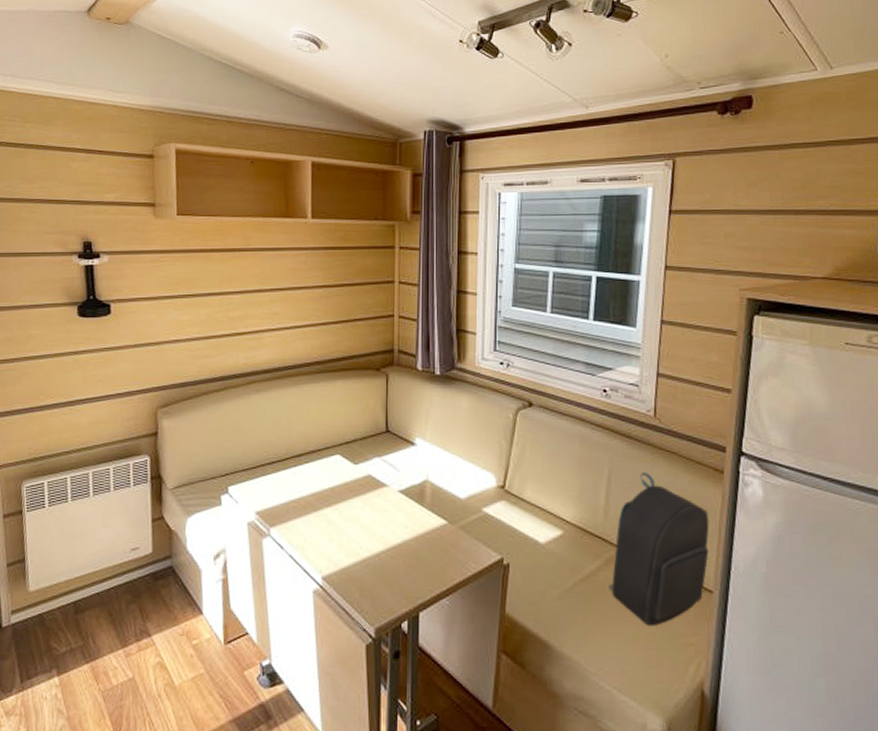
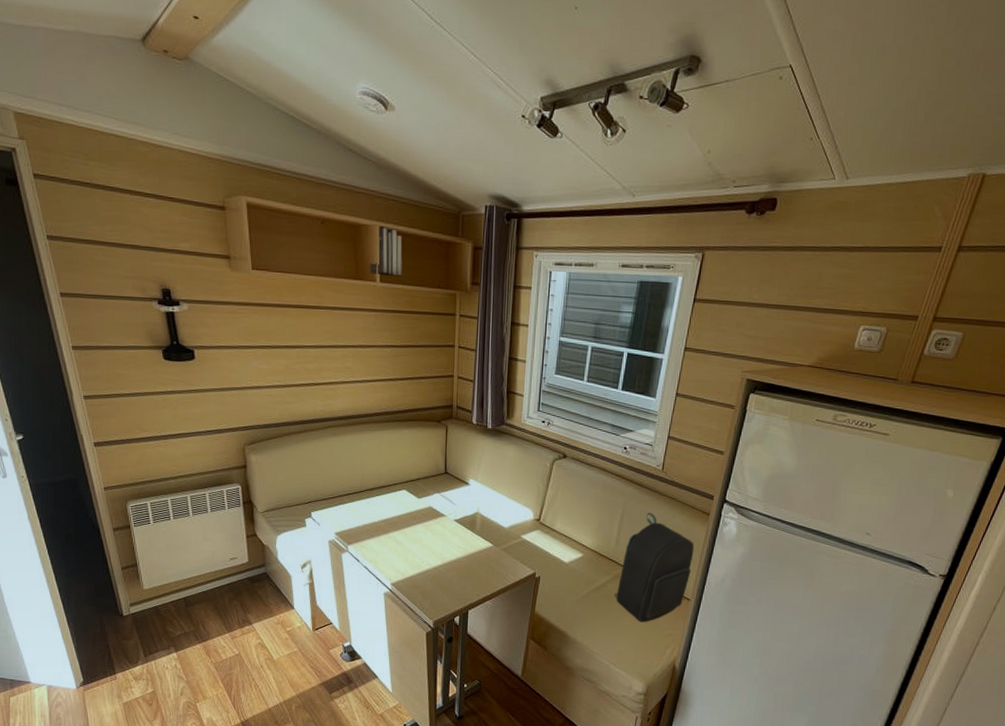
books: none [300,161,336,211] -> present [369,227,403,277]

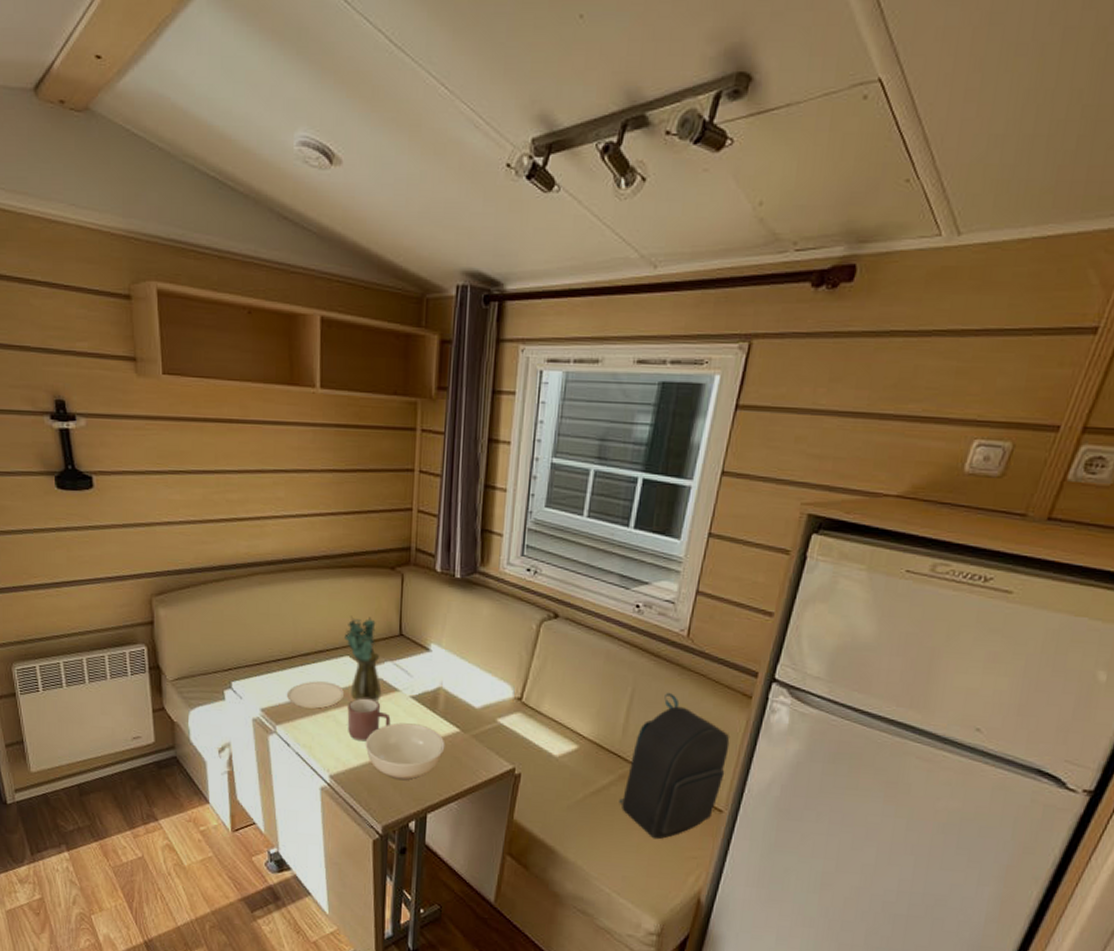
plate: none [357,510,402,531] -> present [287,681,344,709]
books: present [369,227,403,277] -> none [307,316,350,381]
vase: none [402,458,432,525] -> present [344,616,382,702]
mug: none [404,522,439,556] -> present [347,698,391,742]
bowl: none [419,540,482,585] -> present [365,722,445,781]

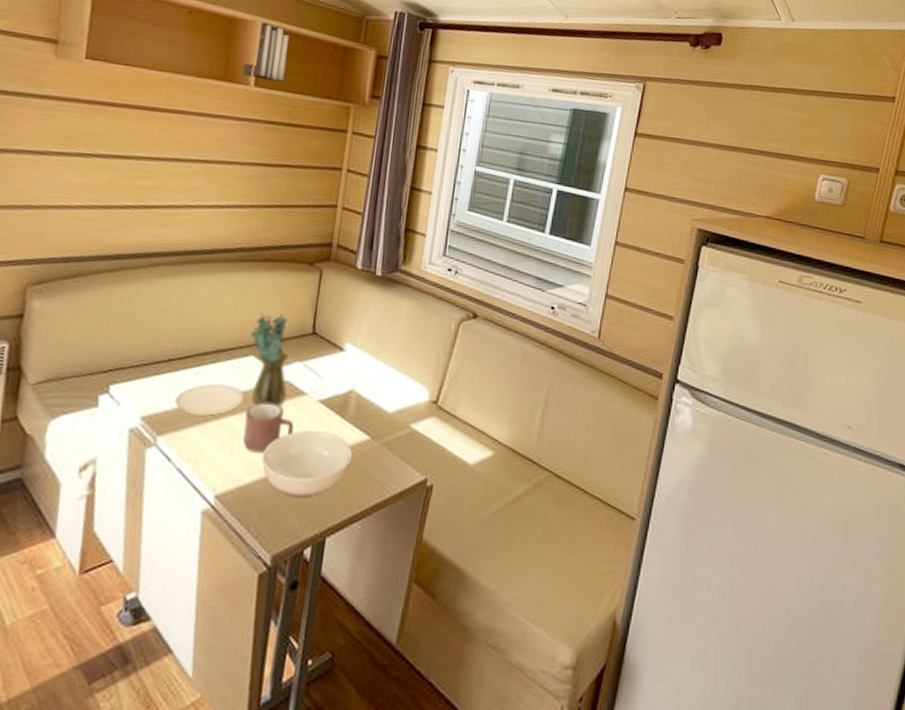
books: none [307,316,350,381] -> present [242,23,290,82]
backpack: present [619,693,730,840] -> none [534,395,640,554]

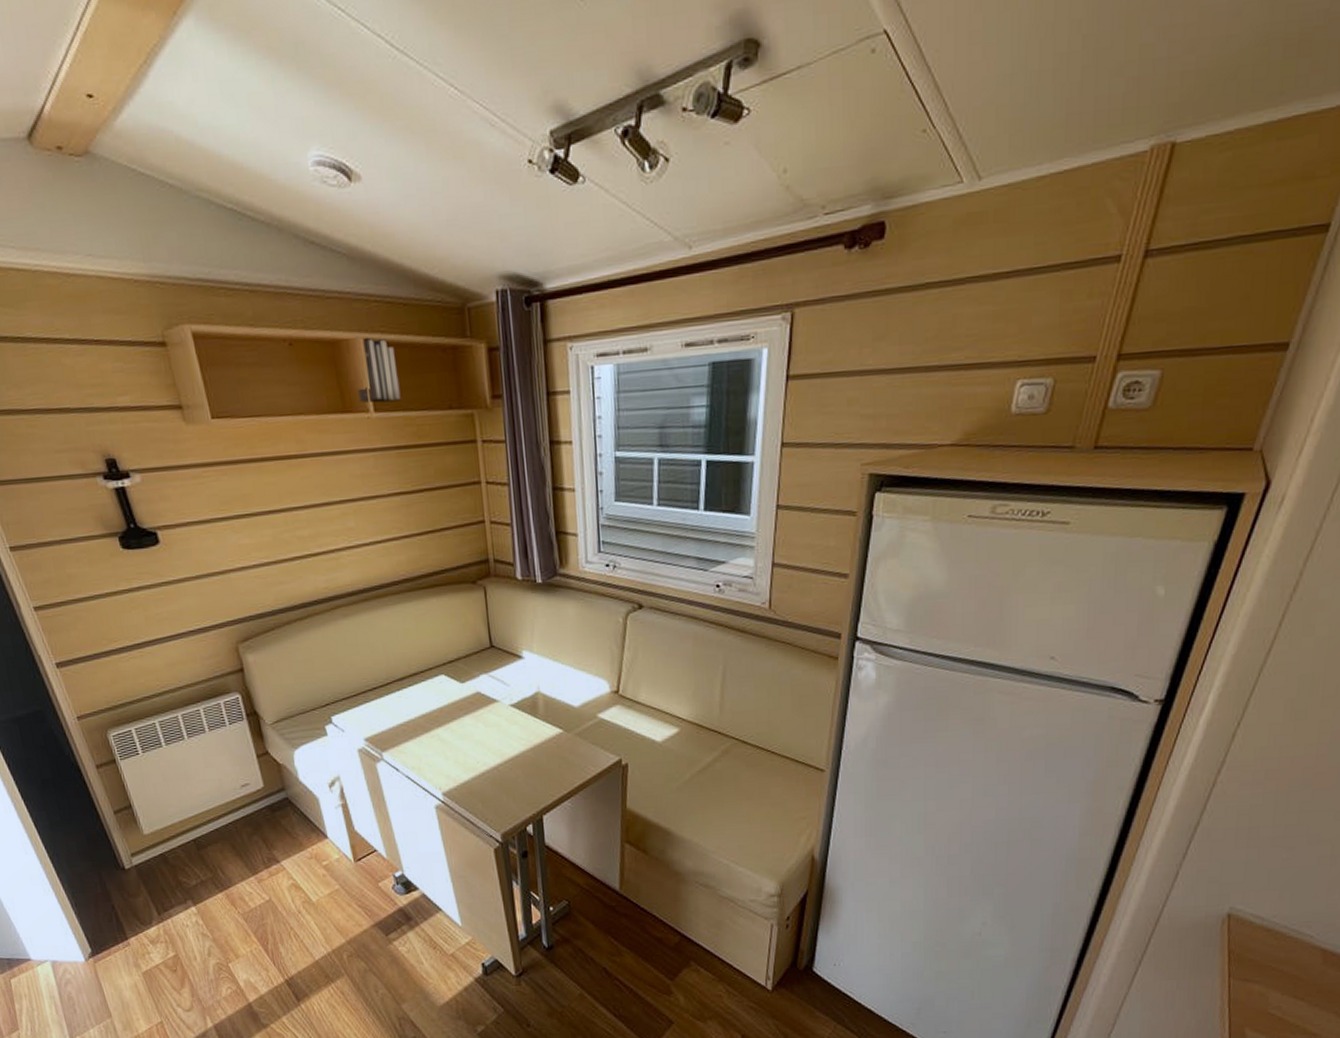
plate: present [175,383,244,416] -> none [388,703,445,732]
mug: present [242,402,295,453] -> none [449,713,495,756]
vase: present [250,312,288,407] -> none [436,633,482,718]
bowl: present [261,430,353,498] -> none [472,731,551,788]

